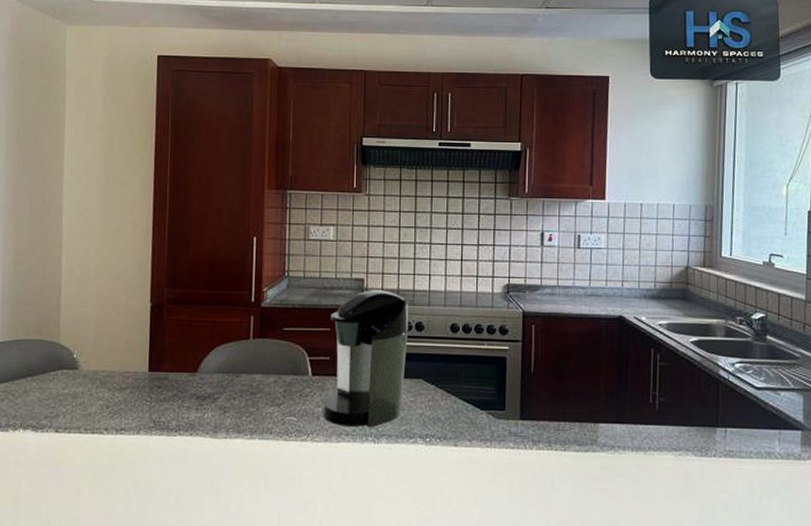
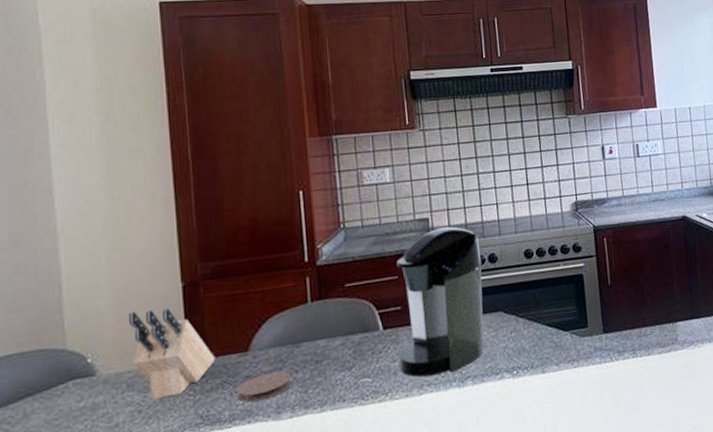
knife block: none [106,321,170,399] -> present [128,308,215,400]
coaster: none [184,394,230,418] -> present [237,371,292,403]

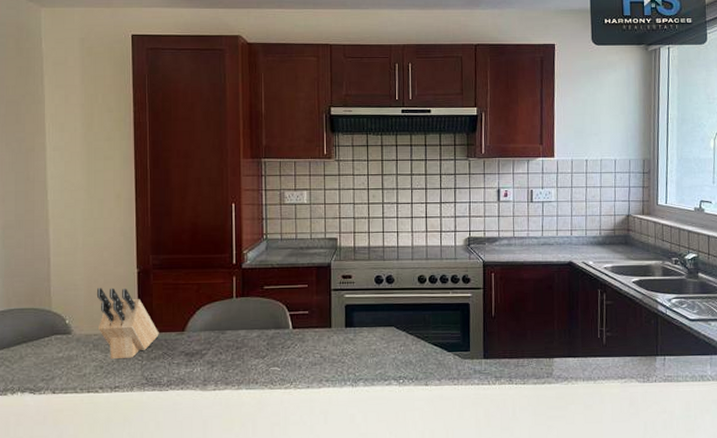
coaster: present [237,371,292,403] -> none [174,351,217,373]
coffee maker: present [396,226,484,378] -> none [304,248,379,374]

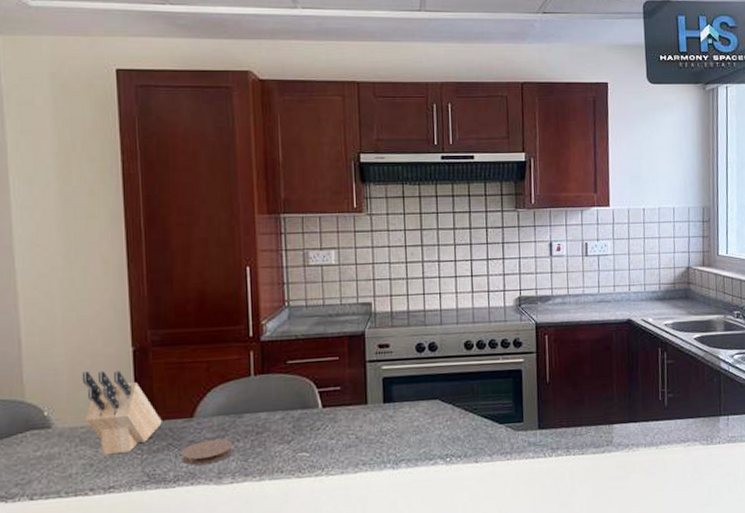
coaster: none [174,351,217,373] -> present [181,439,233,466]

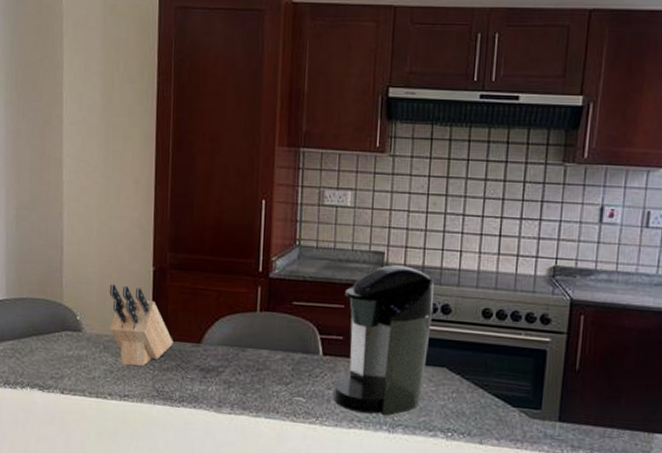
coaster: present [181,439,233,466] -> none [187,367,235,391]
coffee maker: none [336,313,421,457] -> present [333,265,434,416]

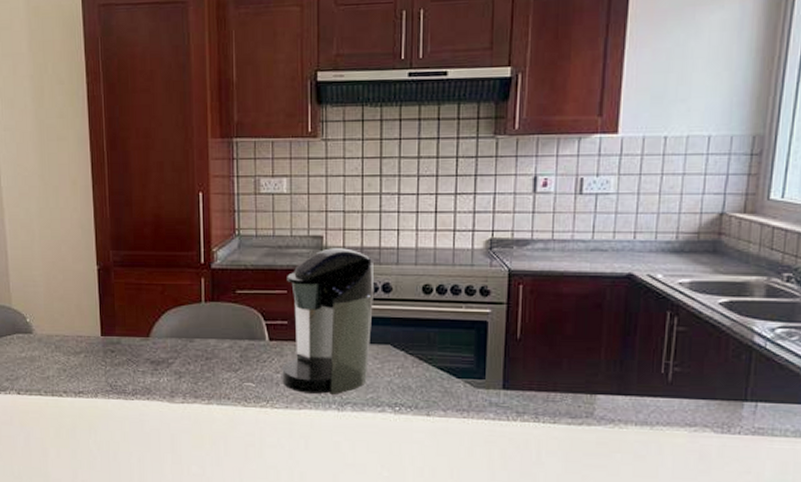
knife block: present [109,284,173,366] -> none [56,285,122,363]

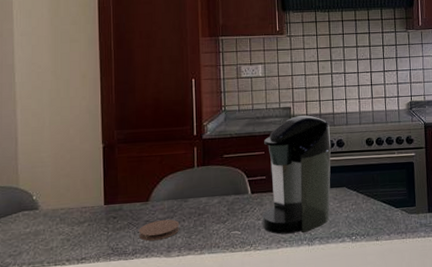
coaster: none [139,359,185,383] -> present [139,219,180,241]

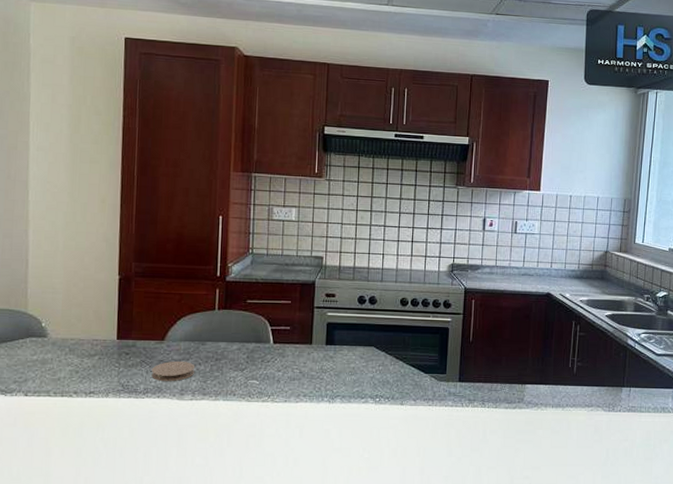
coffee maker: present [262,115,331,235] -> none [283,267,363,390]

